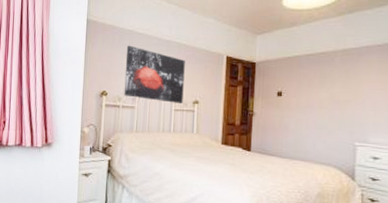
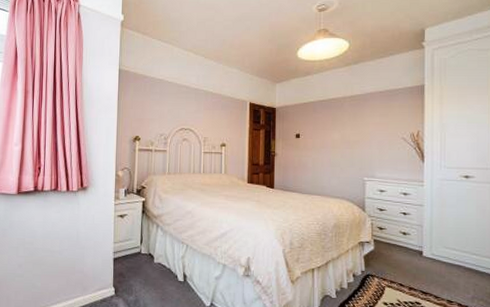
wall art: present [124,45,185,104] -> none [156,93,212,147]

